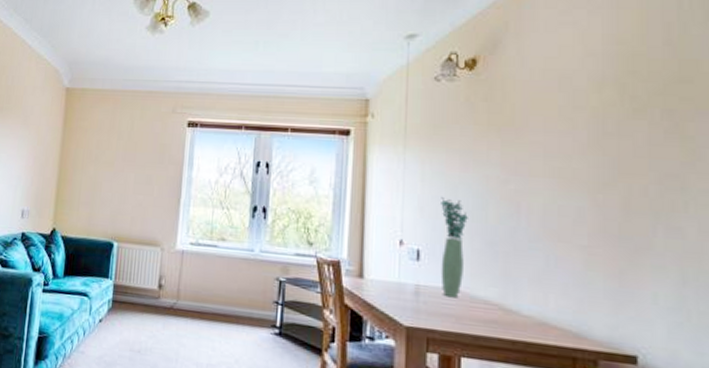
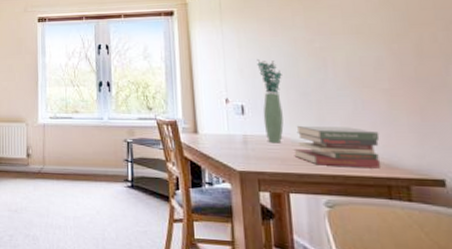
books: none [471,278,570,337] -> present [293,125,381,169]

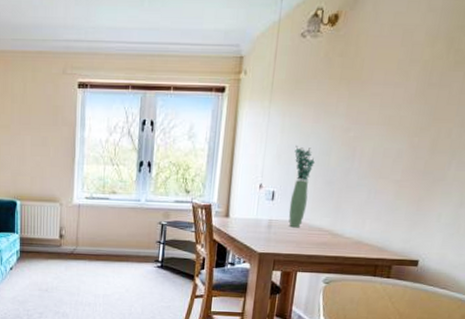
books: present [293,125,381,169] -> none [308,211,381,251]

